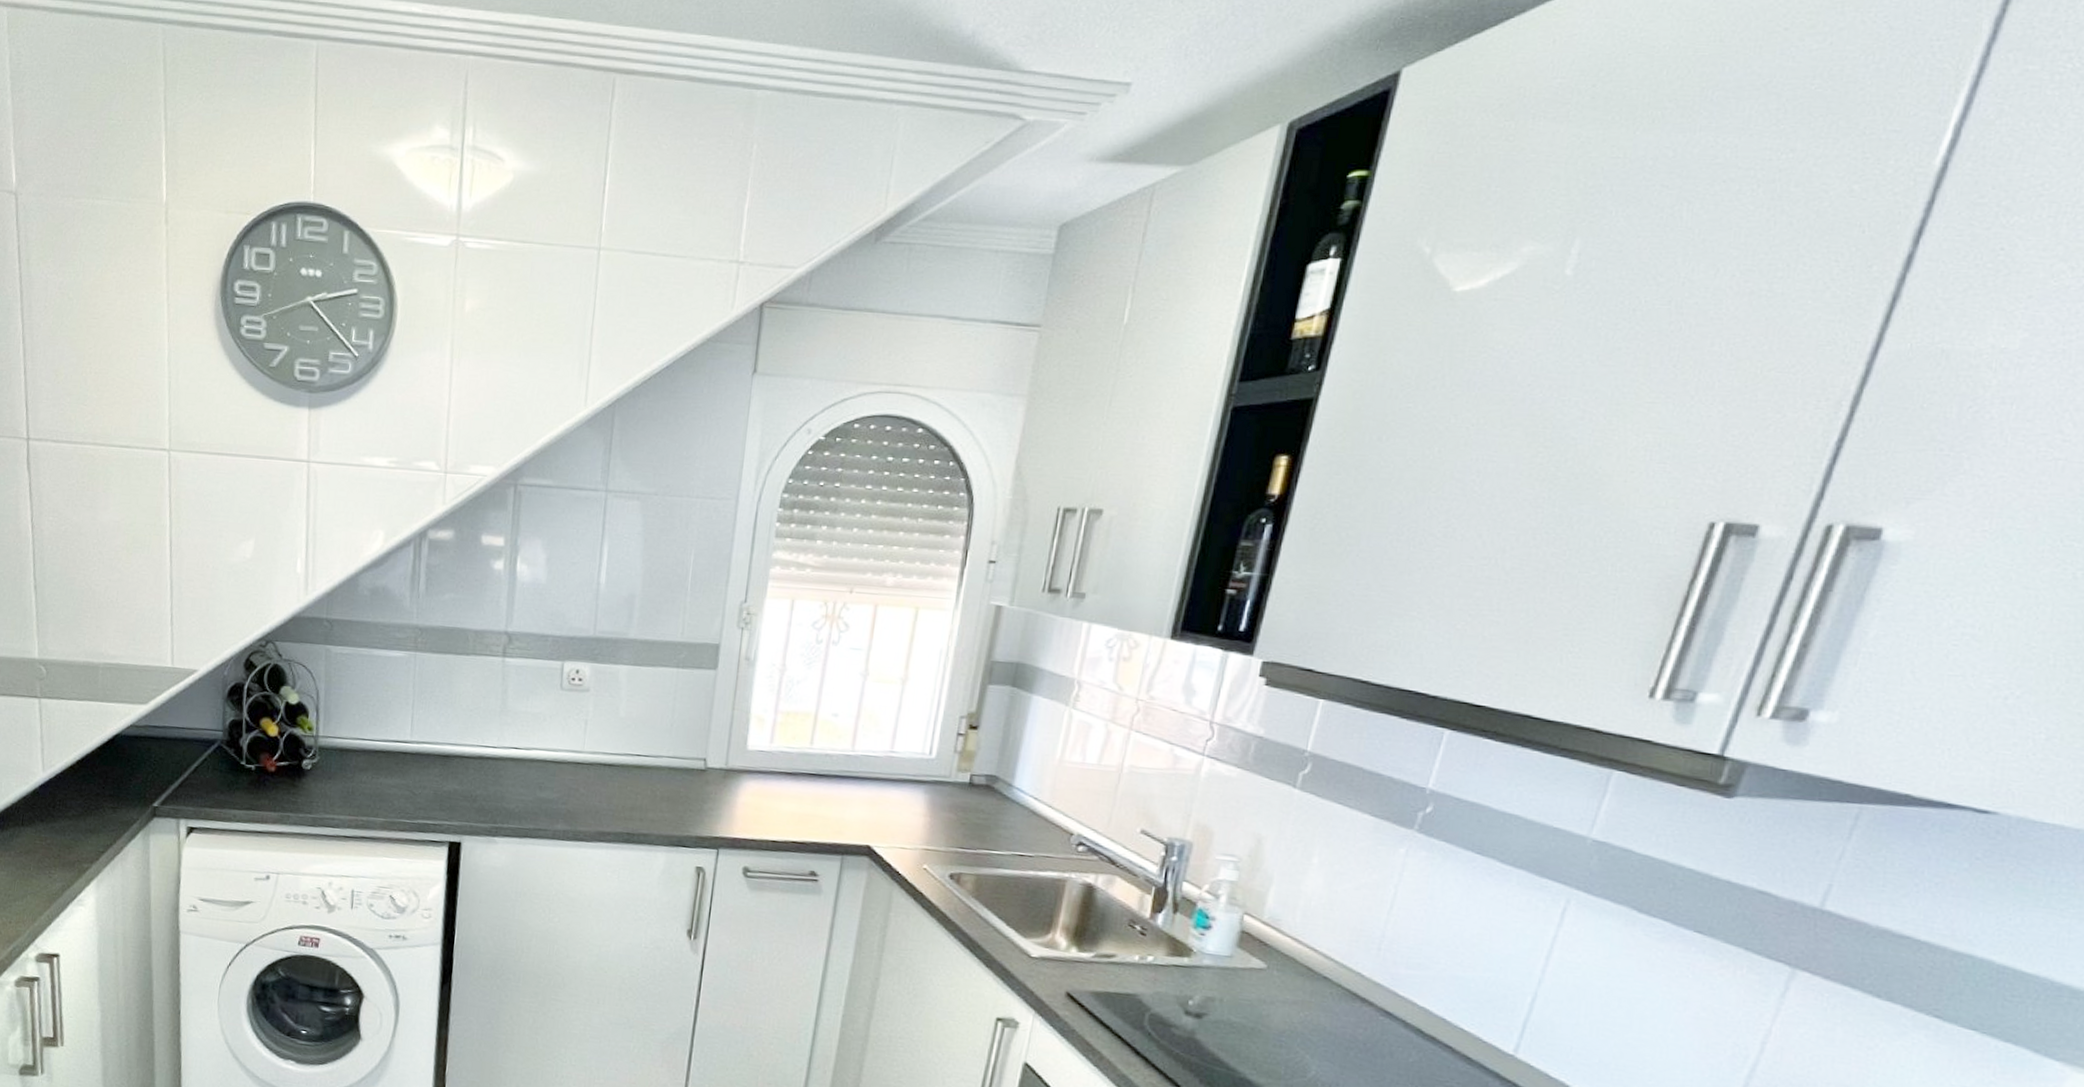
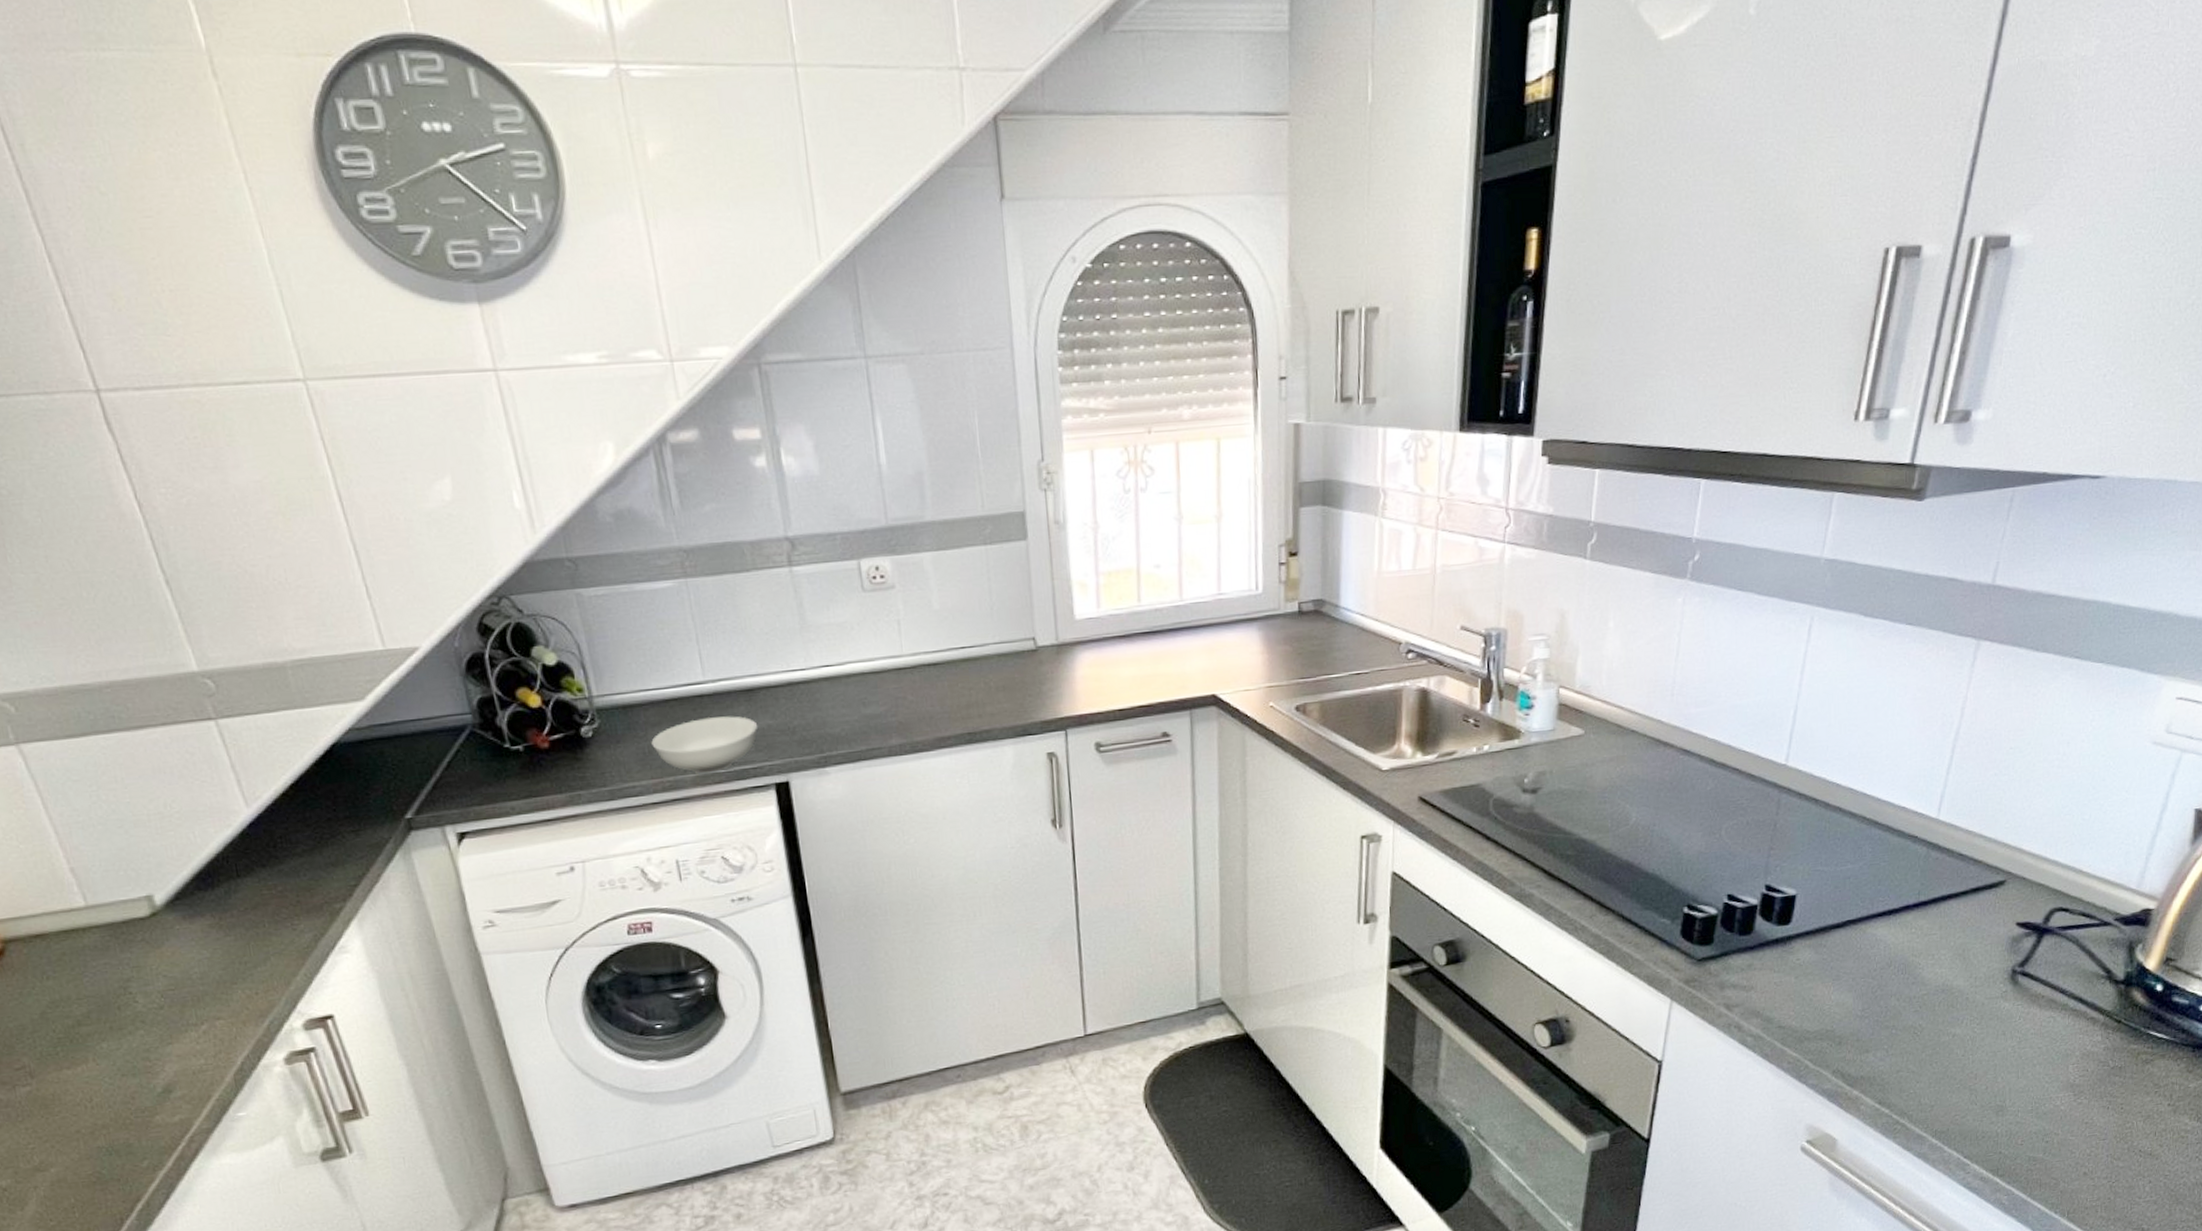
bowl: none [355,772,446,821] -> present [651,716,758,774]

